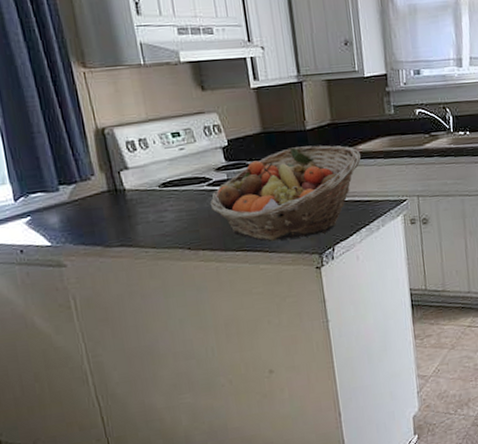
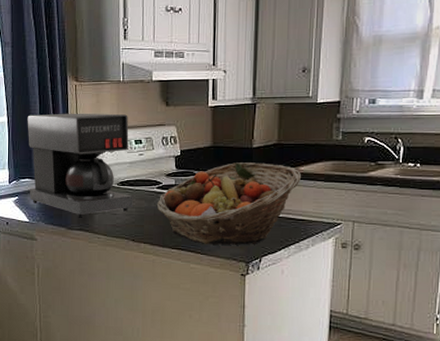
coffee maker: none [25,103,182,232] -> present [27,113,133,218]

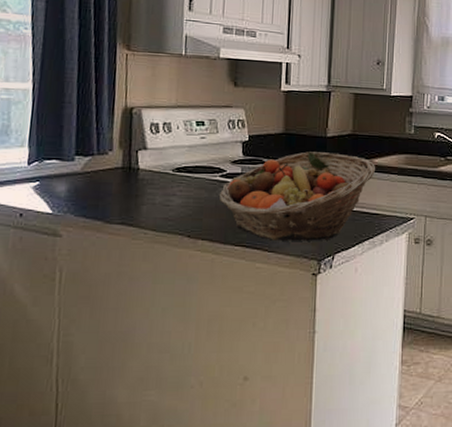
coffee maker: present [27,113,133,218] -> none [56,83,191,209]

